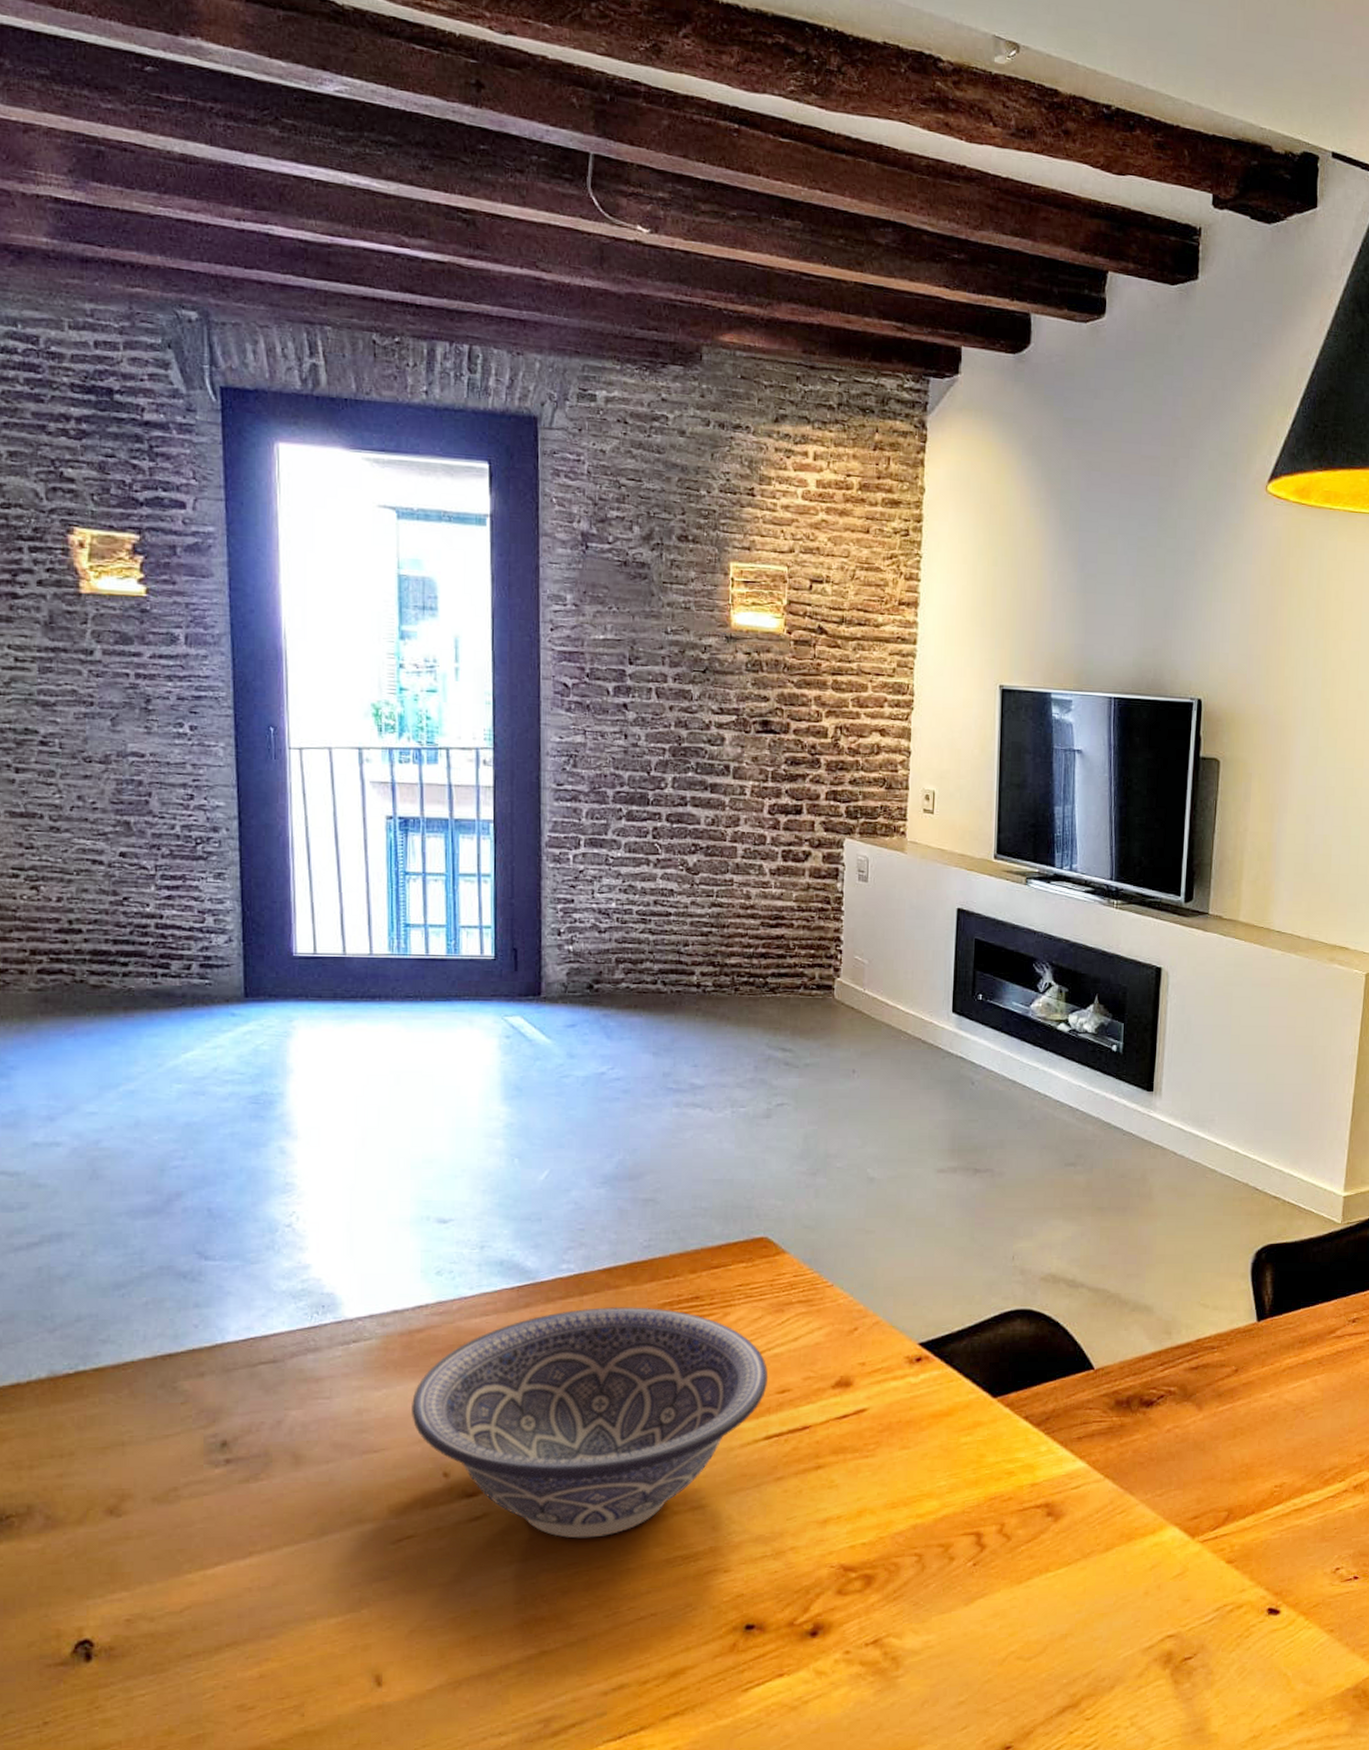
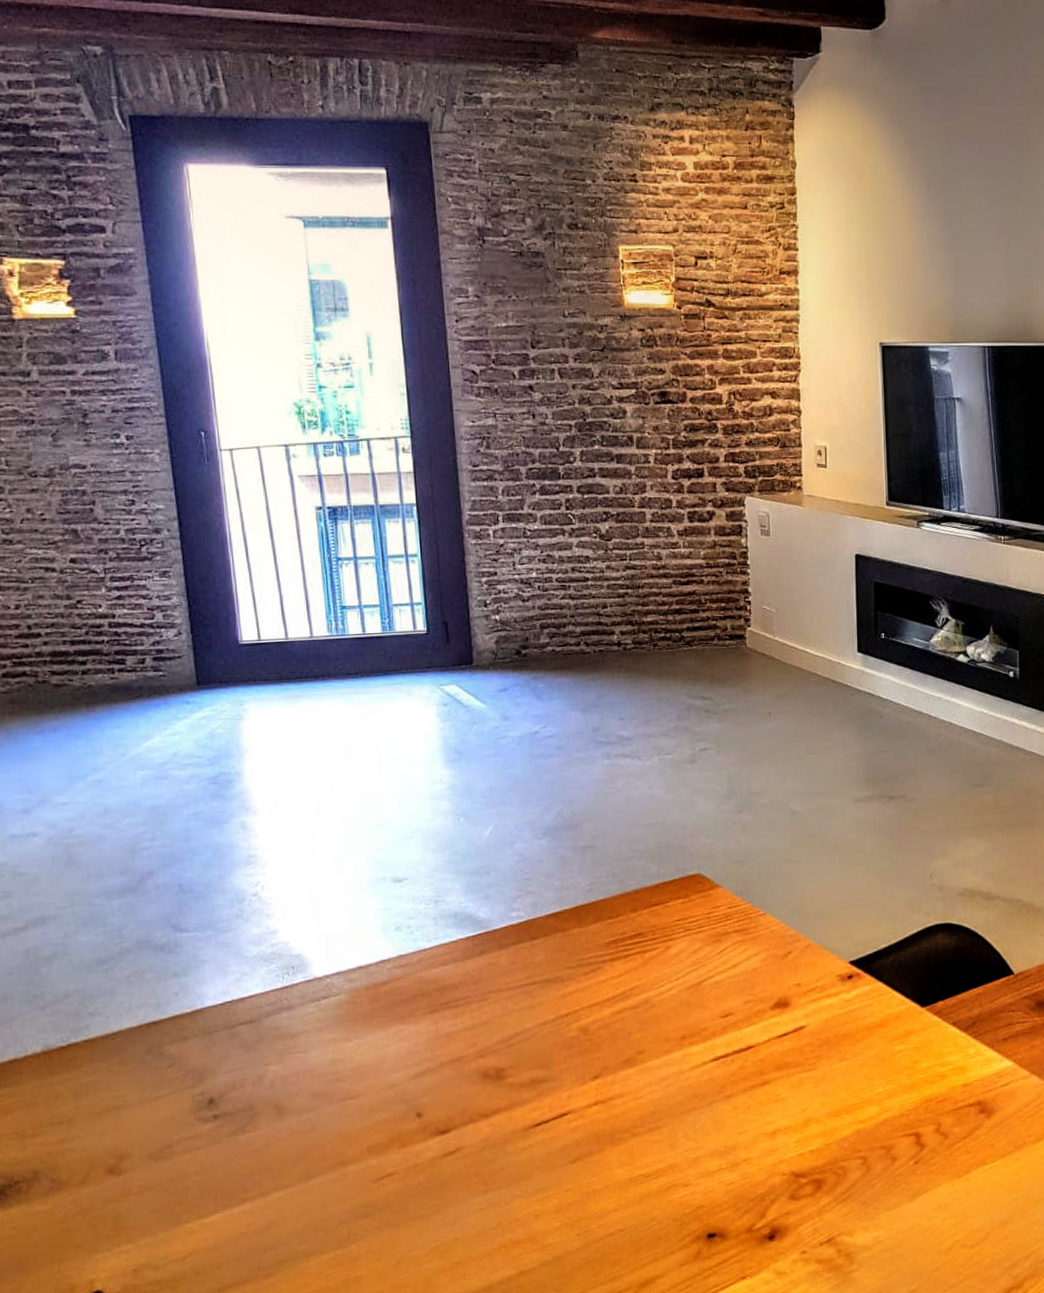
decorative bowl: present [412,1307,769,1539] -> none [382,947,712,1165]

